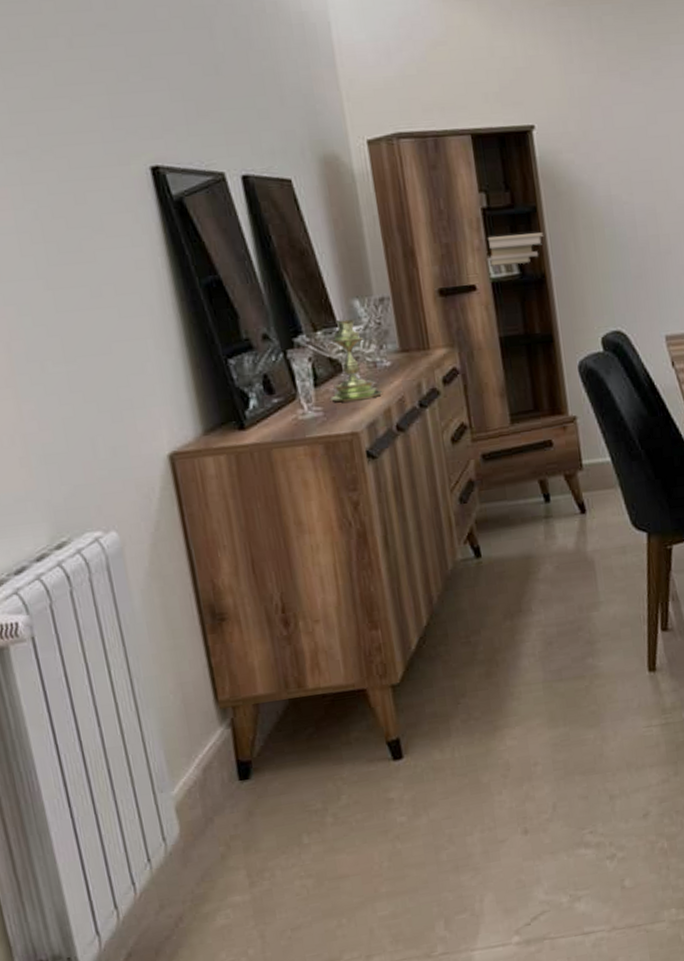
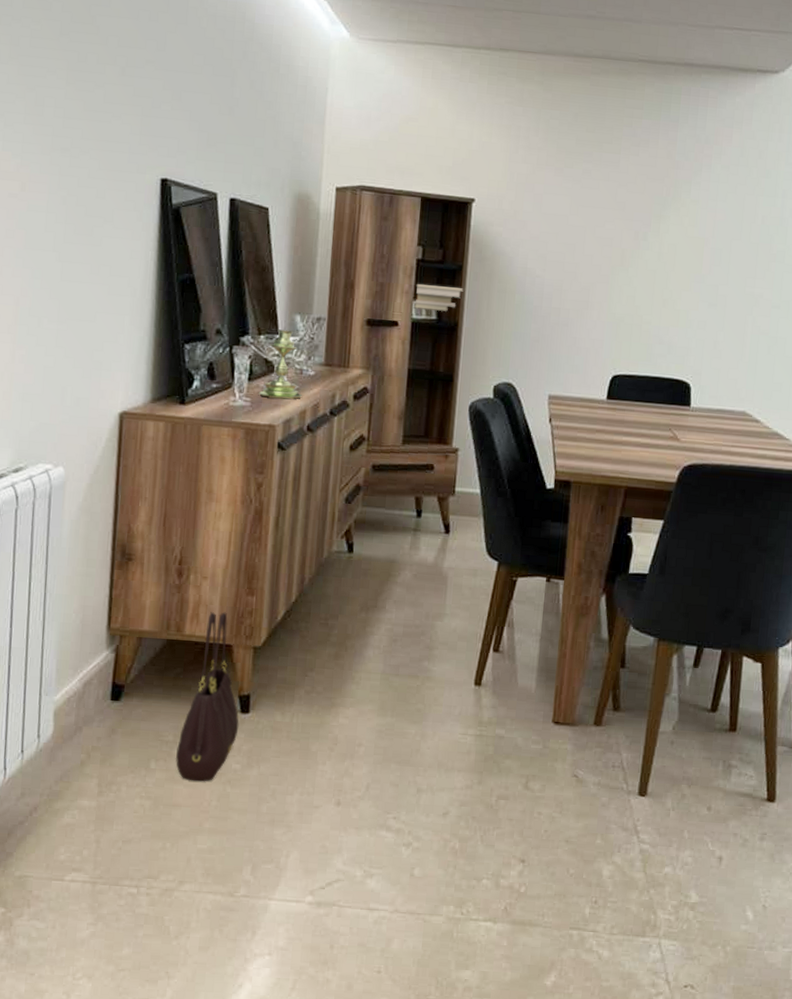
handbag: none [329,654,395,847] -> present [176,612,239,781]

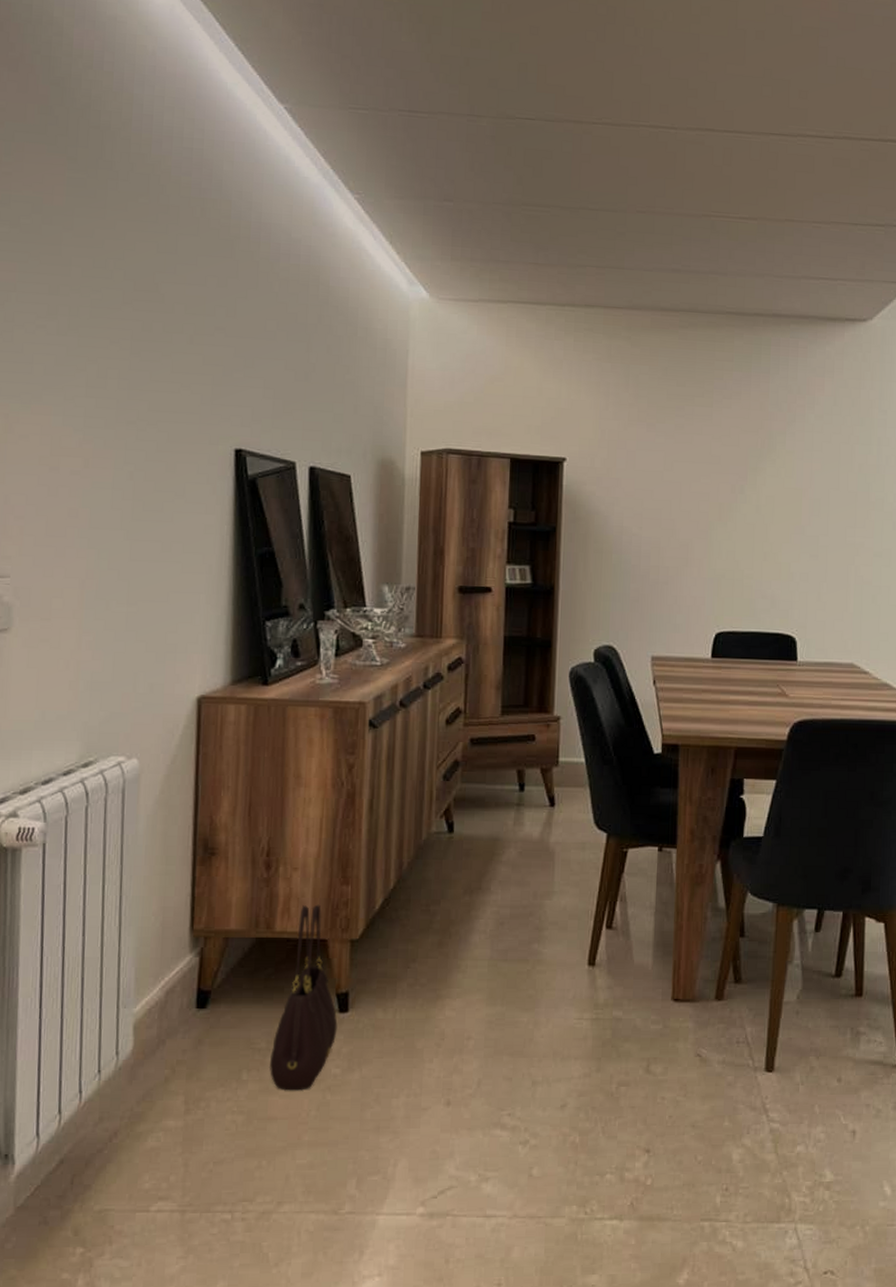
candlestick: present [258,329,303,400] -> none [346,601,394,674]
books: present [414,283,464,313] -> none [508,547,558,576]

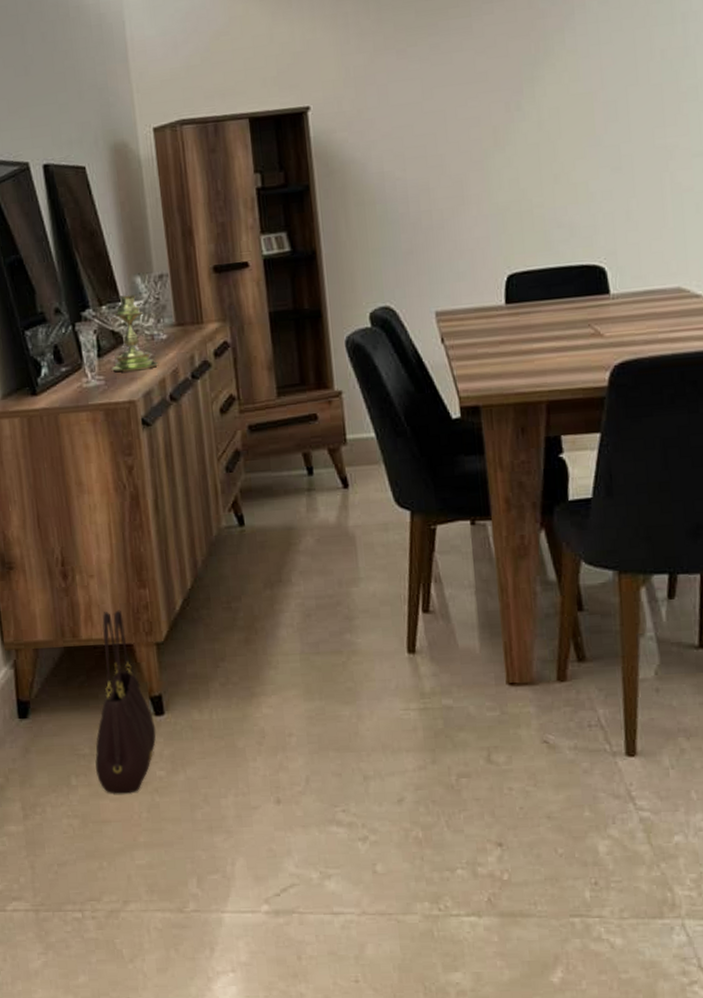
candlestick: none [346,601,394,674] -> present [111,294,159,373]

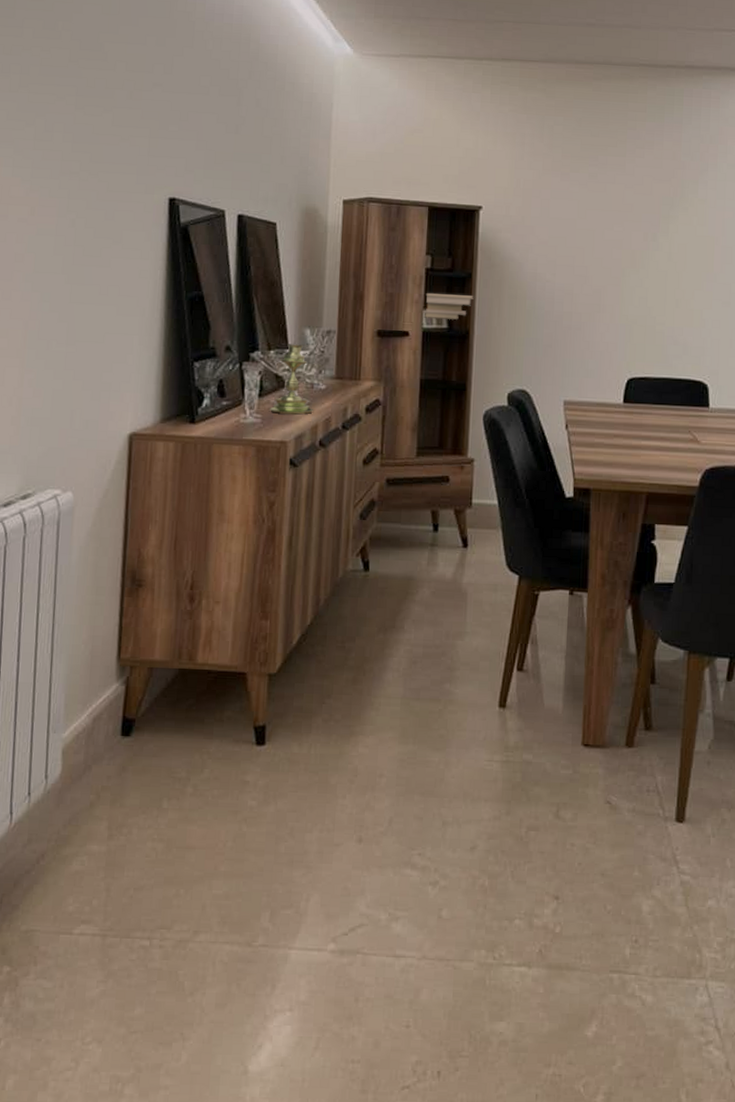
handbag: present [95,610,156,793] -> none [189,638,255,820]
books: none [261,210,316,245] -> present [424,292,474,321]

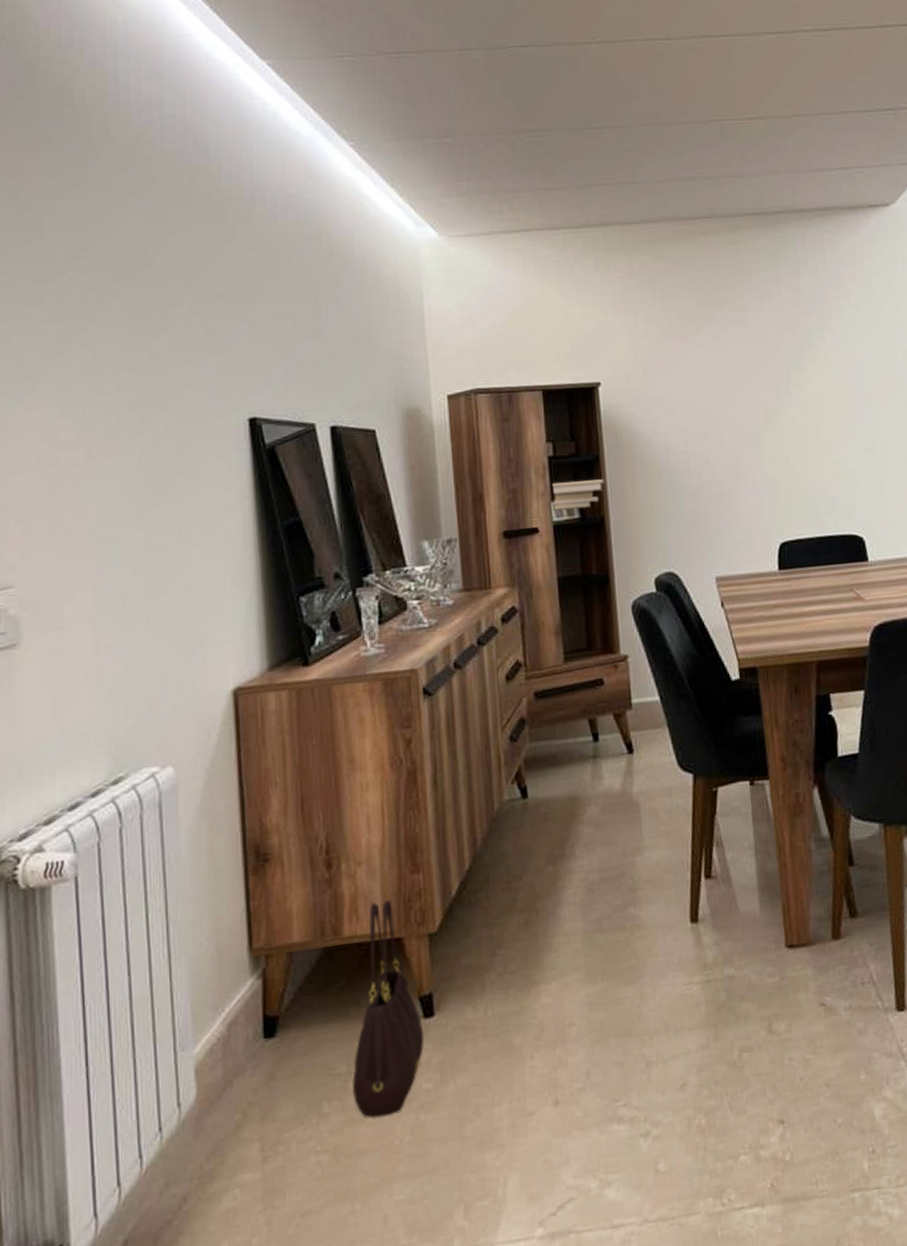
handbag: none [189,638,255,820] -> present [352,899,424,1117]
candlestick: present [269,344,314,415] -> none [392,559,444,640]

